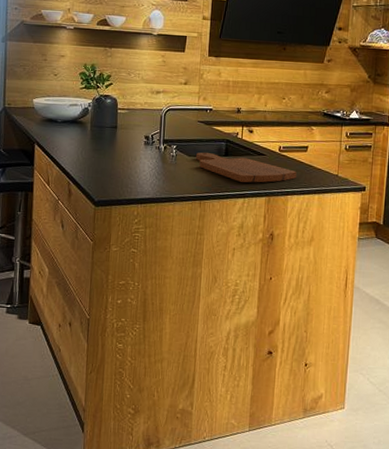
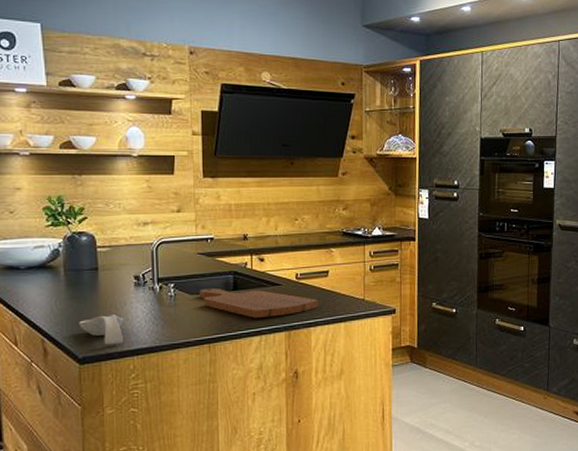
spoon rest: none [98,166,133,193] -> present [79,315,124,345]

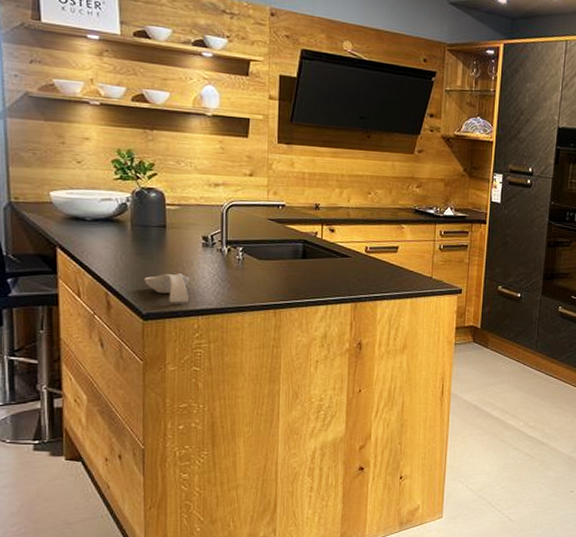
cutting board: present [200,288,319,318] -> none [268,254,386,288]

